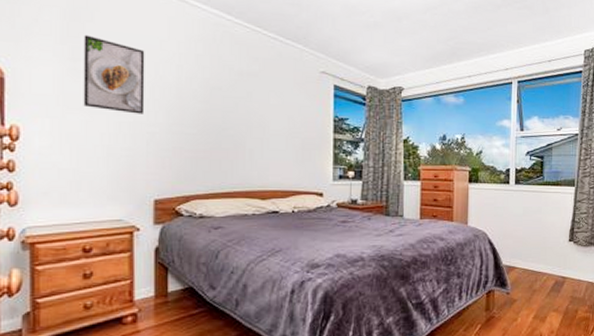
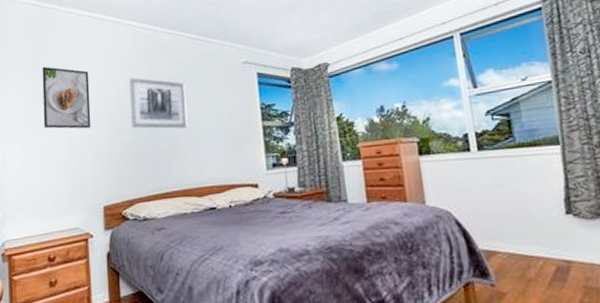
wall art: none [192,67,257,130] -> present [128,77,188,129]

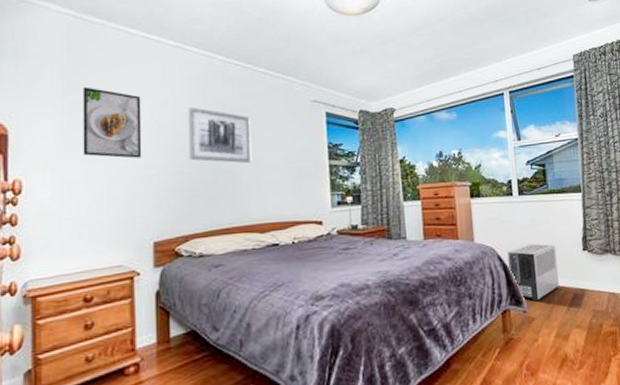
air purifier: none [467,206,536,274] -> present [507,243,559,302]

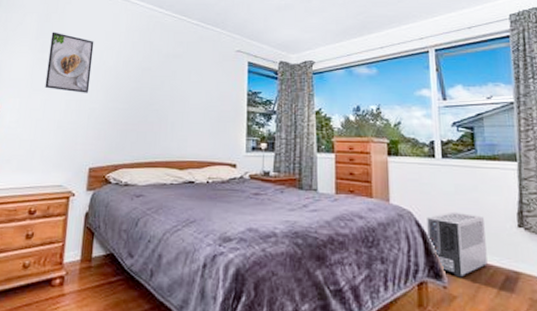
wall art: present [187,107,252,164] -> none [126,52,181,105]

